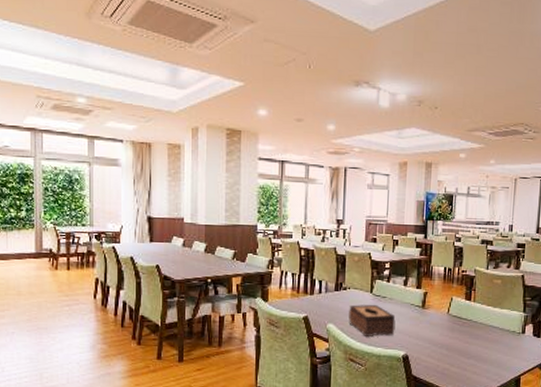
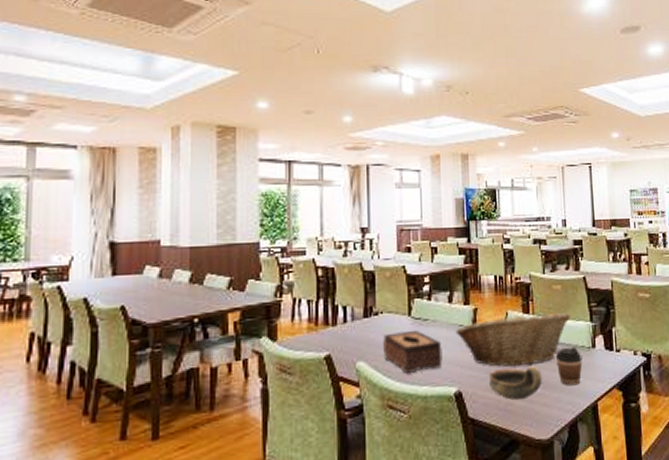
fruit basket: none [407,300,507,342] -> present [455,312,571,367]
oil lamp: none [431,342,476,367] -> present [489,365,542,400]
coffee cup: none [489,331,512,362] -> present [555,346,583,386]

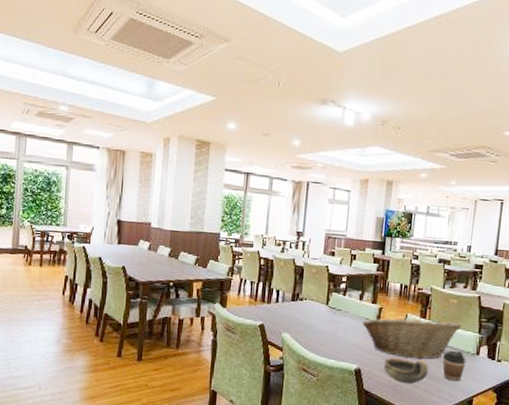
tissue box: present [383,329,443,373] -> none [303,315,350,349]

